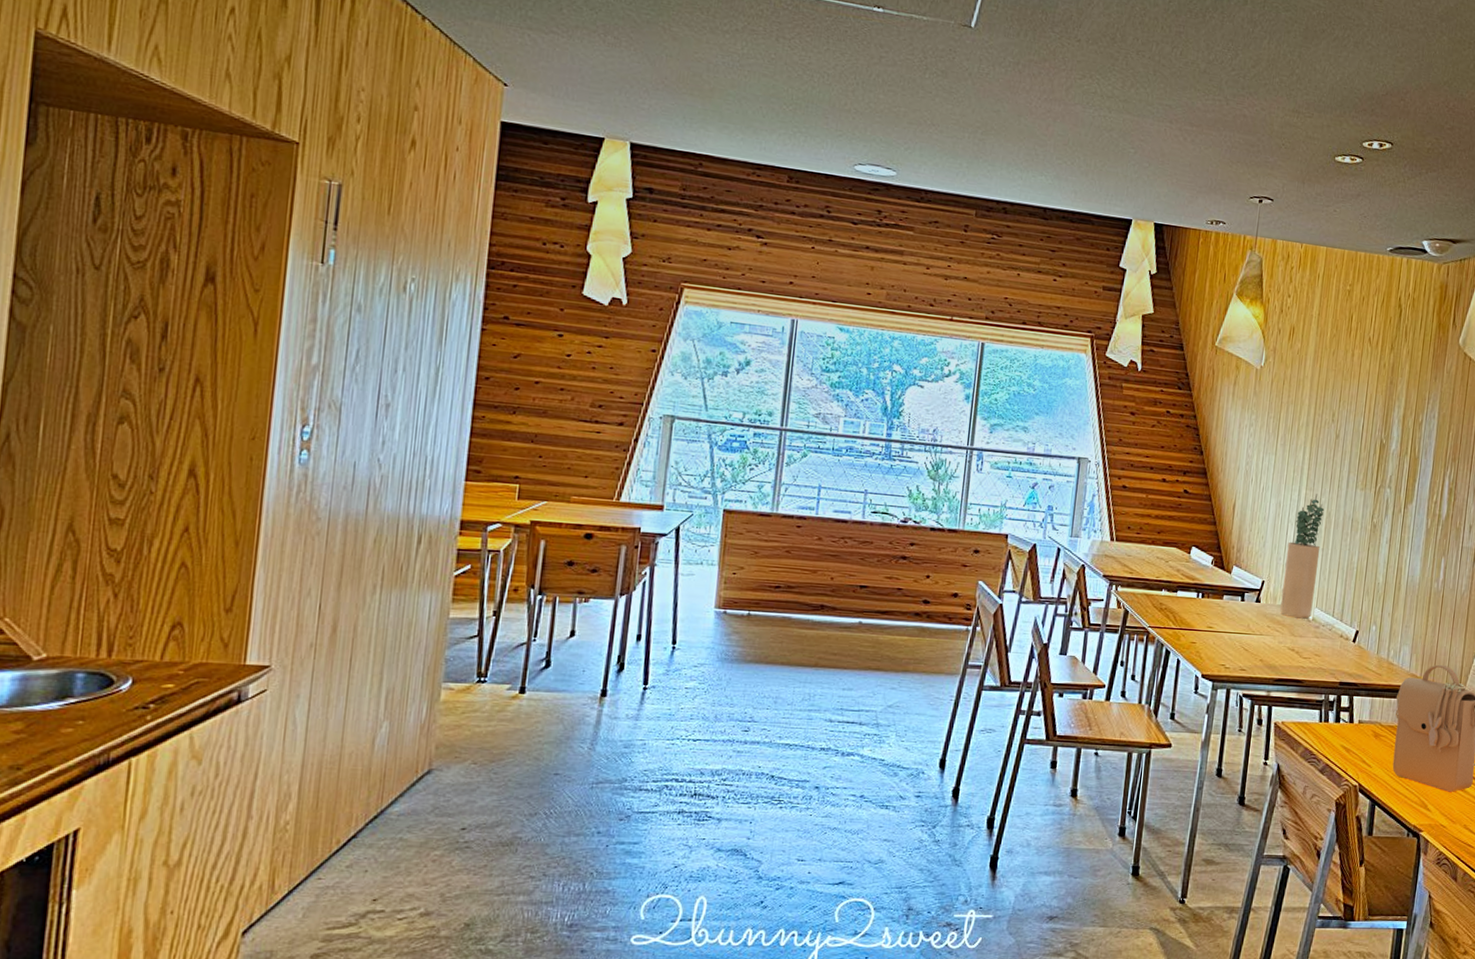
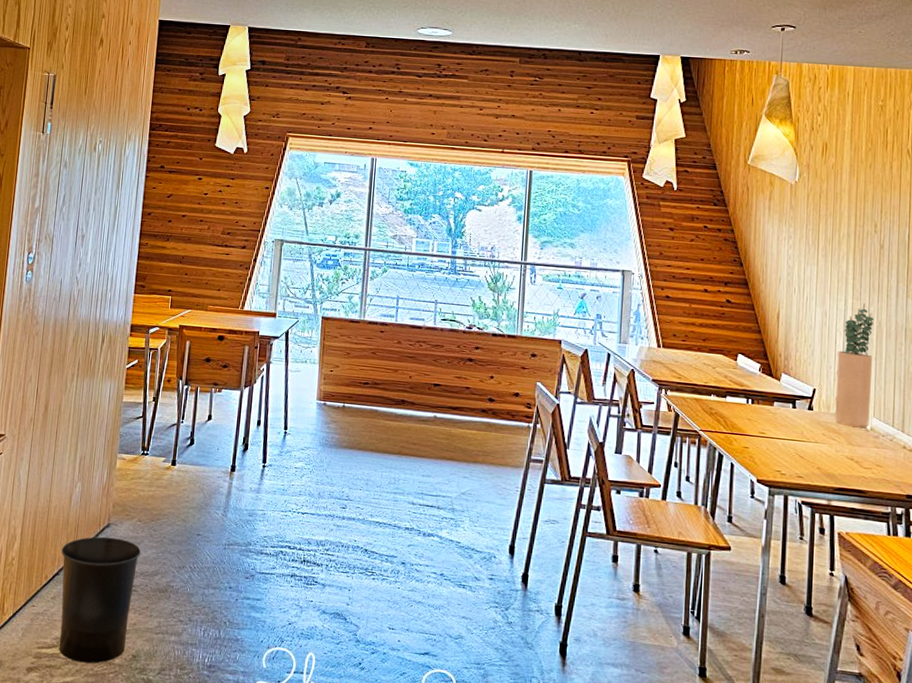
waste bin: none [358,785,477,940] -> present [58,536,142,664]

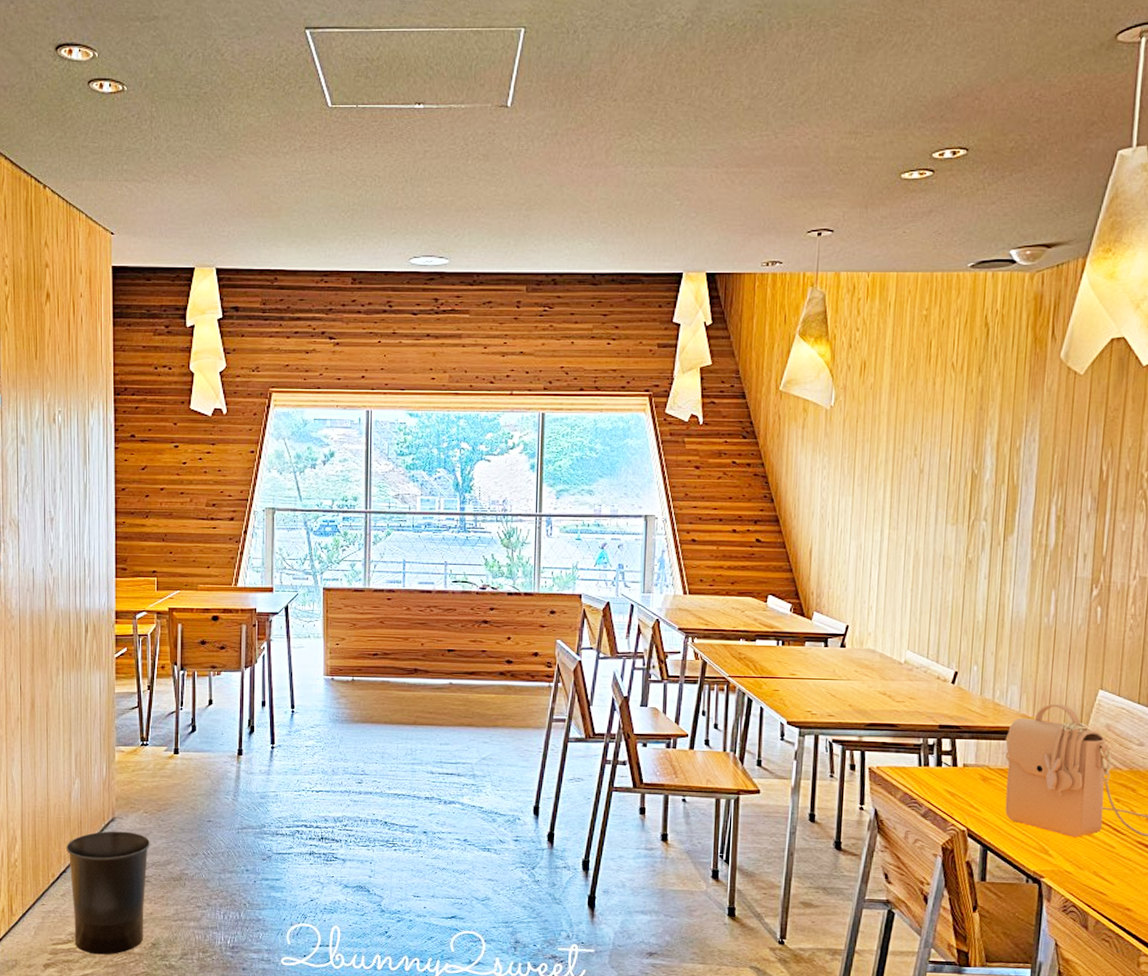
vase: present [835,303,874,429] -> none [868,533,911,662]

